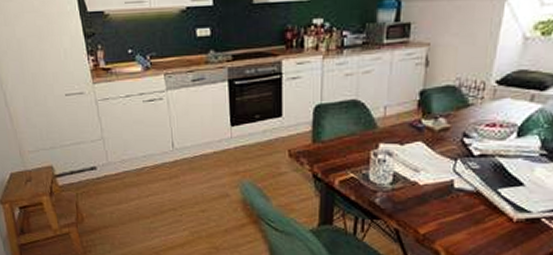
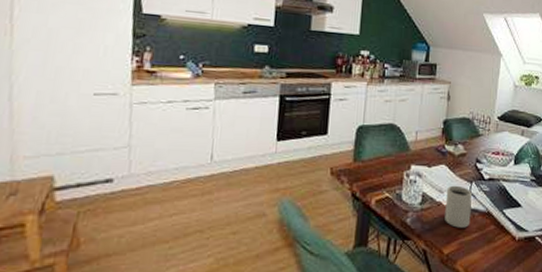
mug: none [421,163,456,208] -> present [445,185,472,228]

